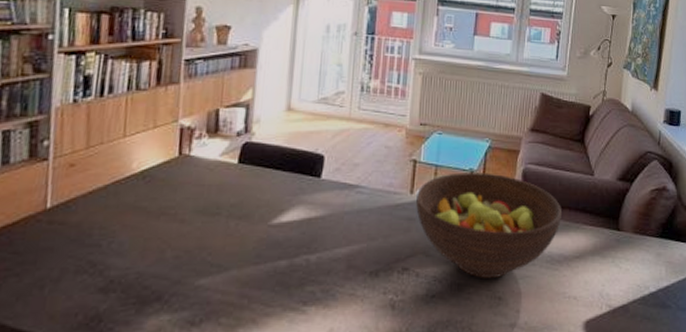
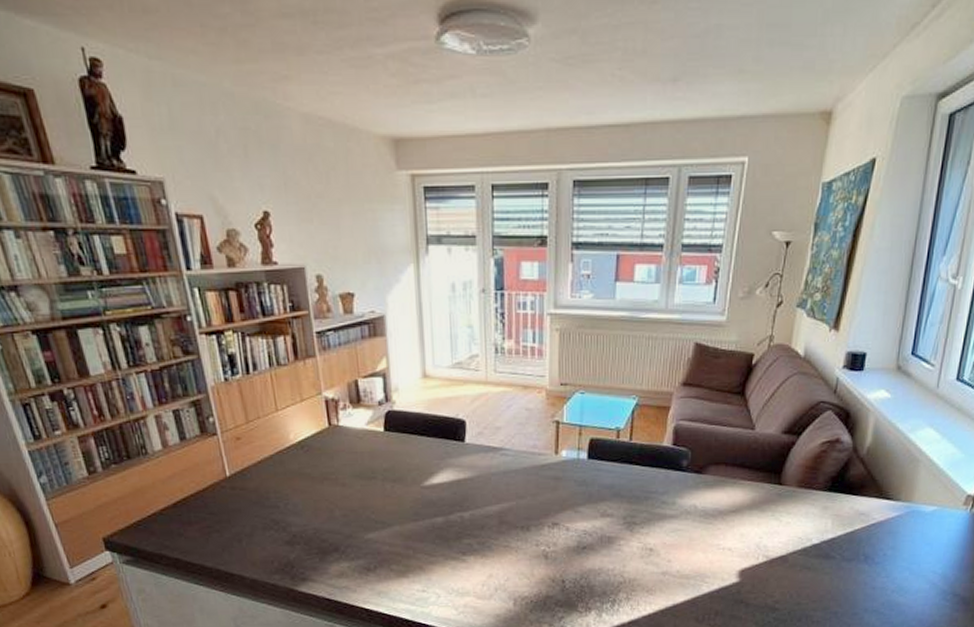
fruit bowl: present [416,172,561,279] -> none [562,431,717,533]

